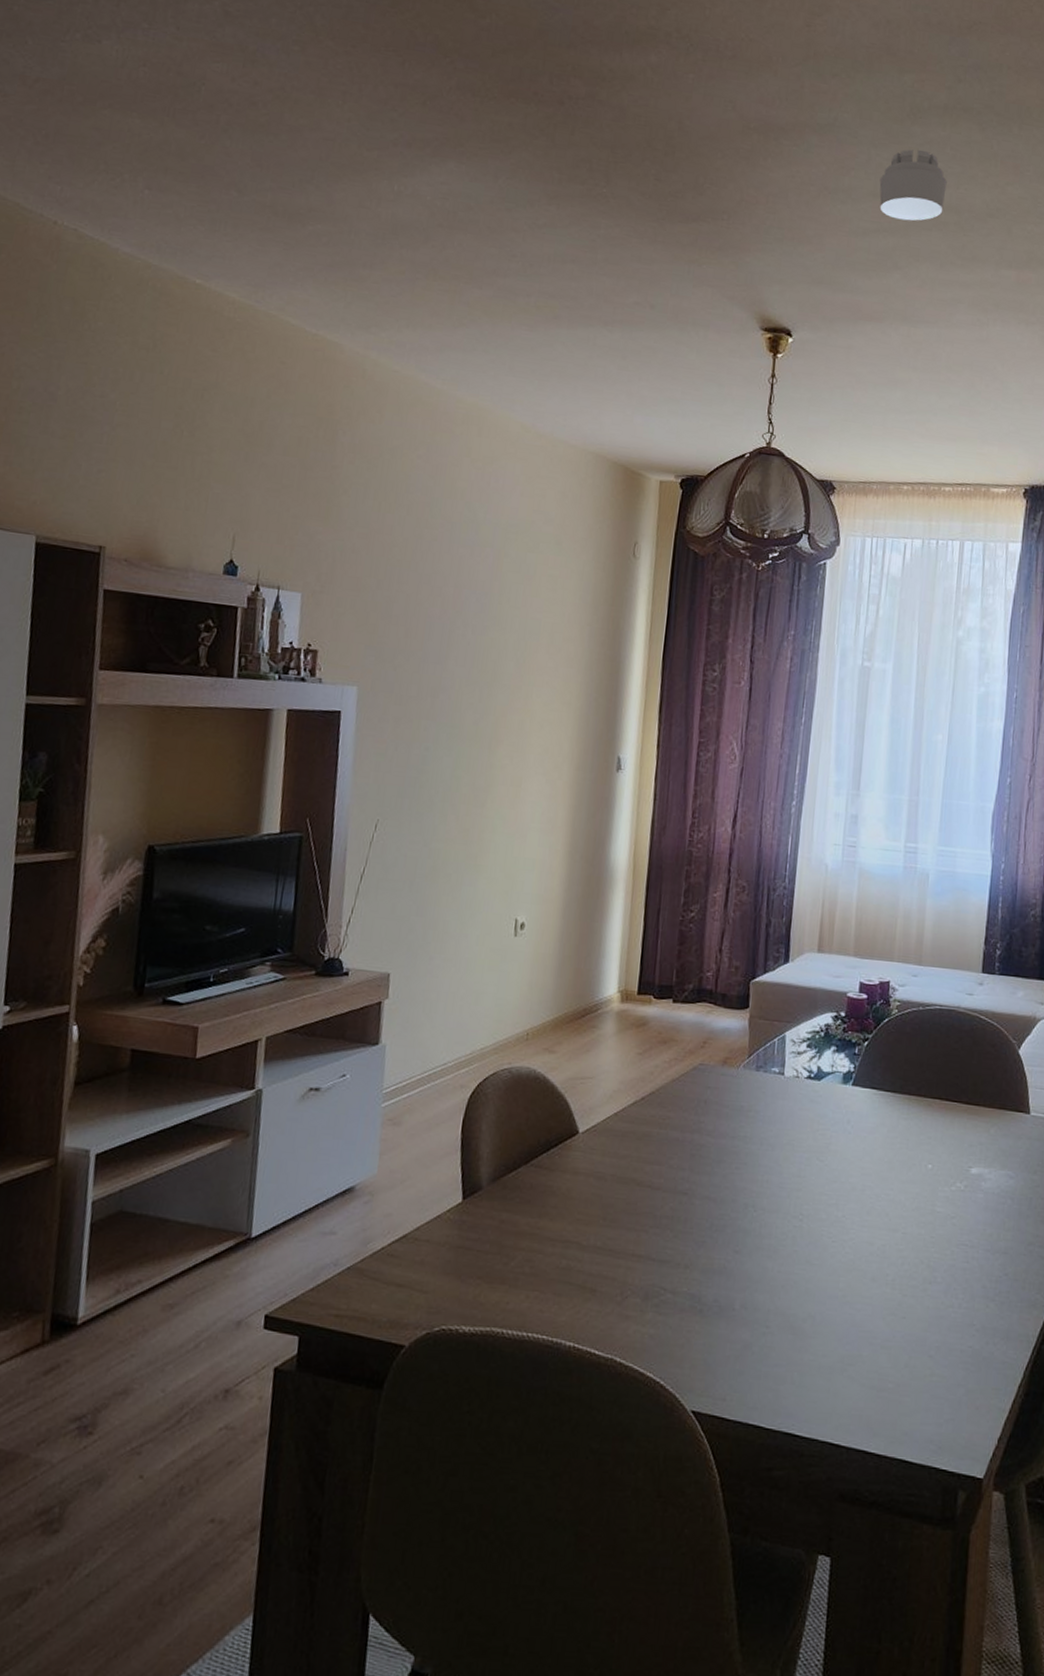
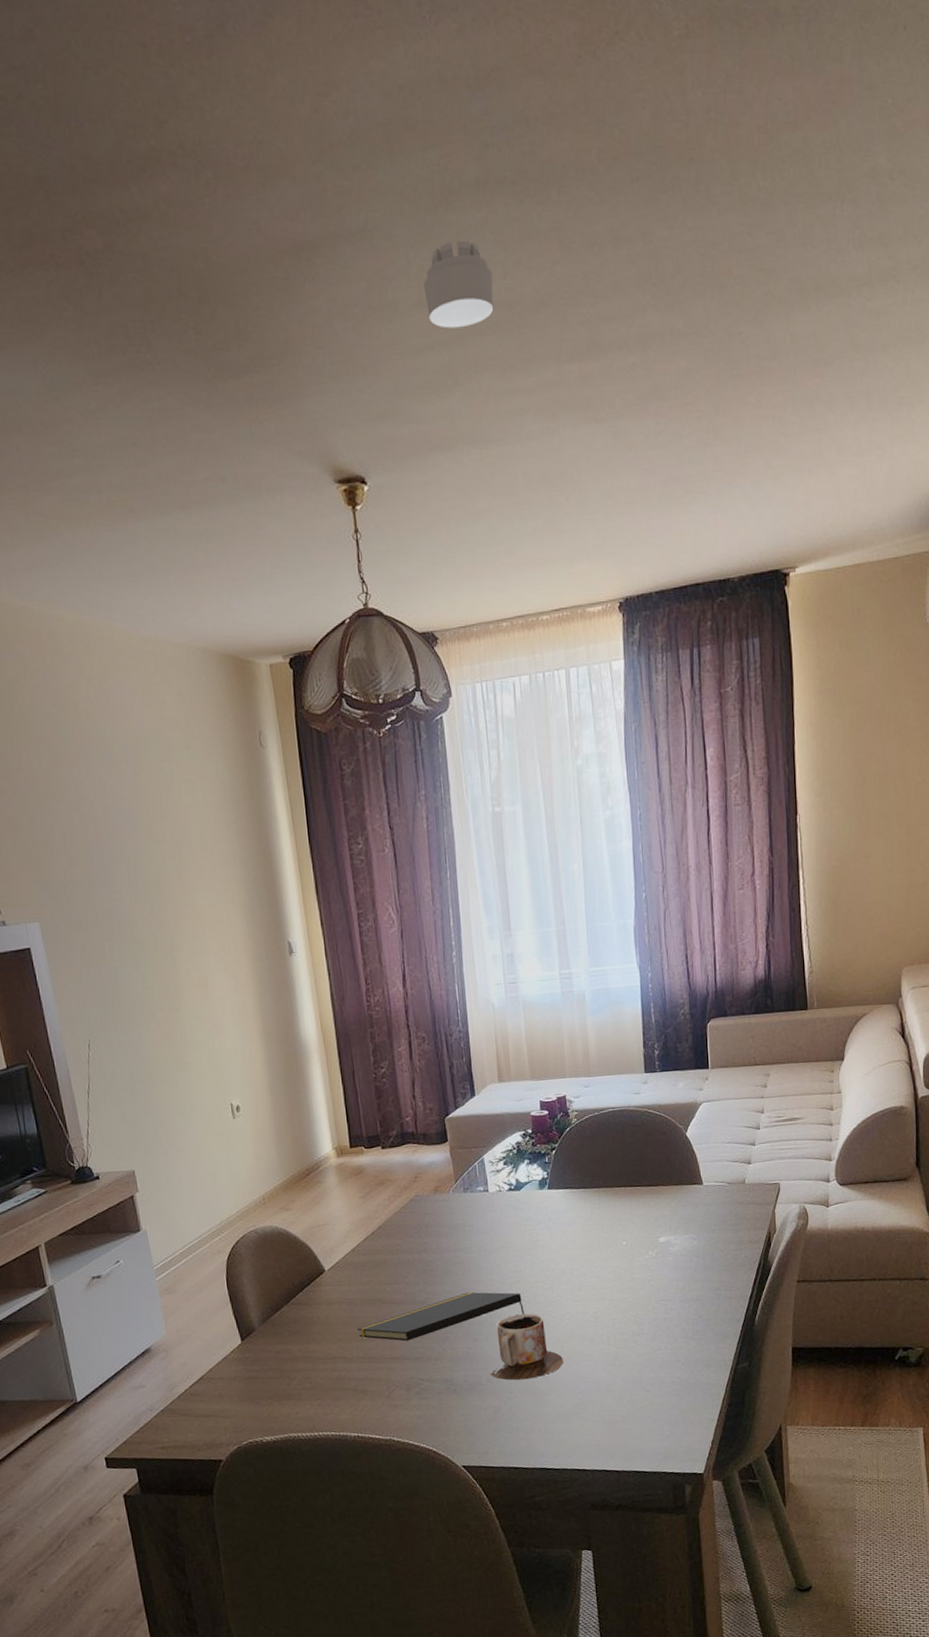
notepad: none [600,1190,801,1238] -> present [357,1291,524,1342]
mug: none [745,1229,836,1314] -> present [489,1313,563,1380]

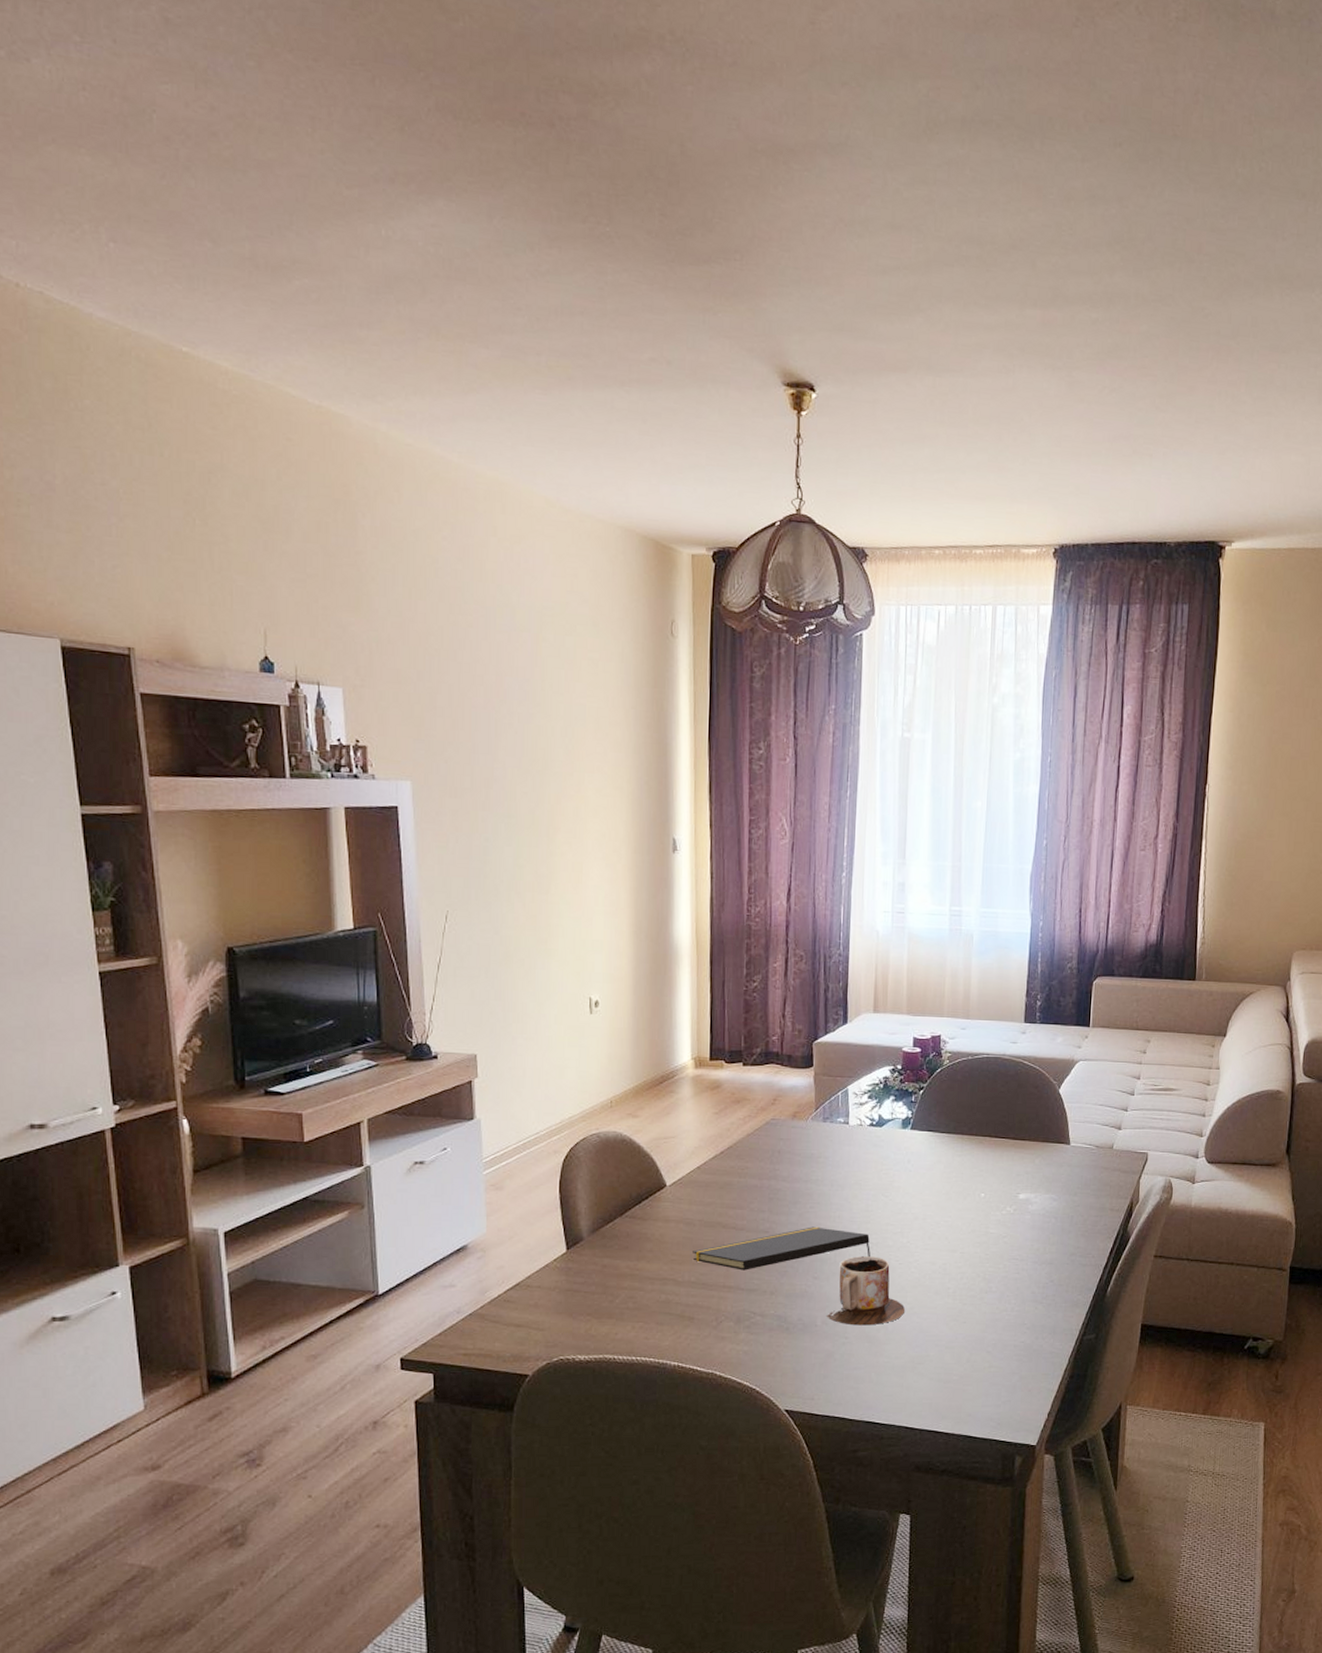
smoke detector: present [423,240,494,329] -> none [897,171,968,256]

